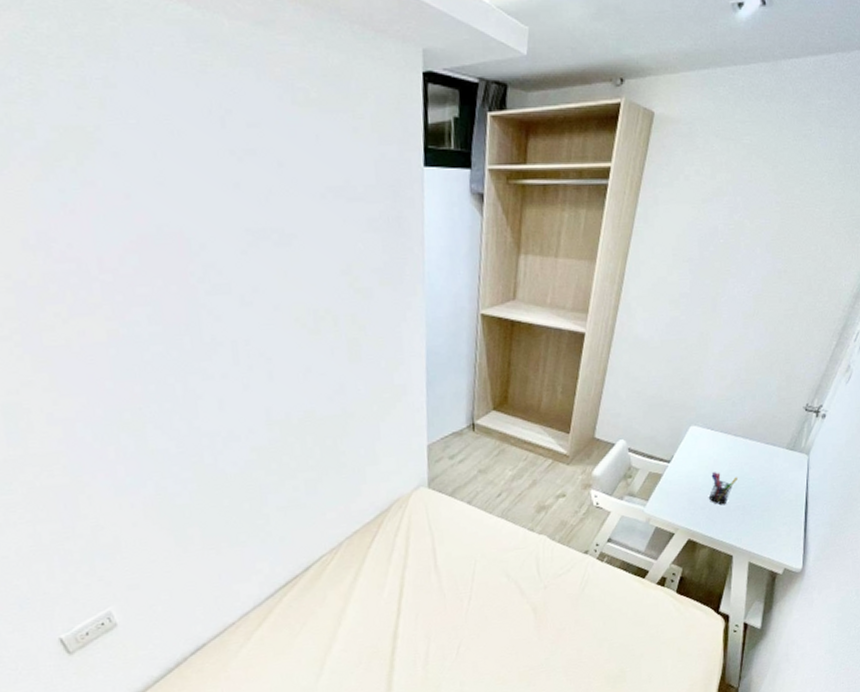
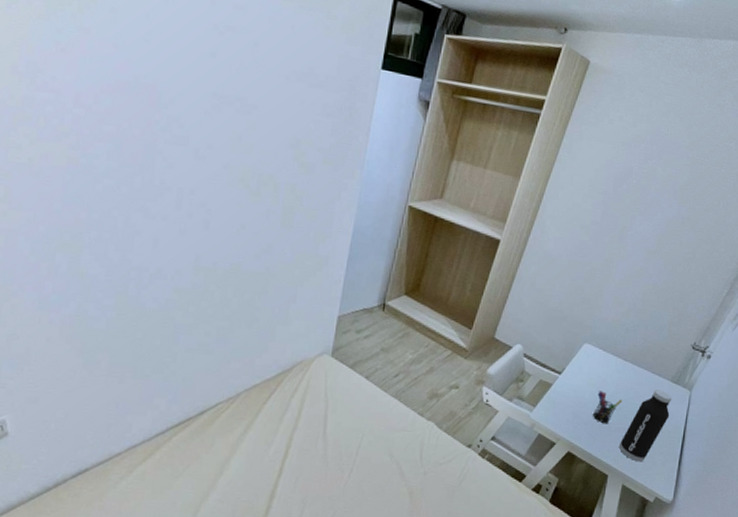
water bottle: none [740,459,790,537] -> present [618,389,672,462]

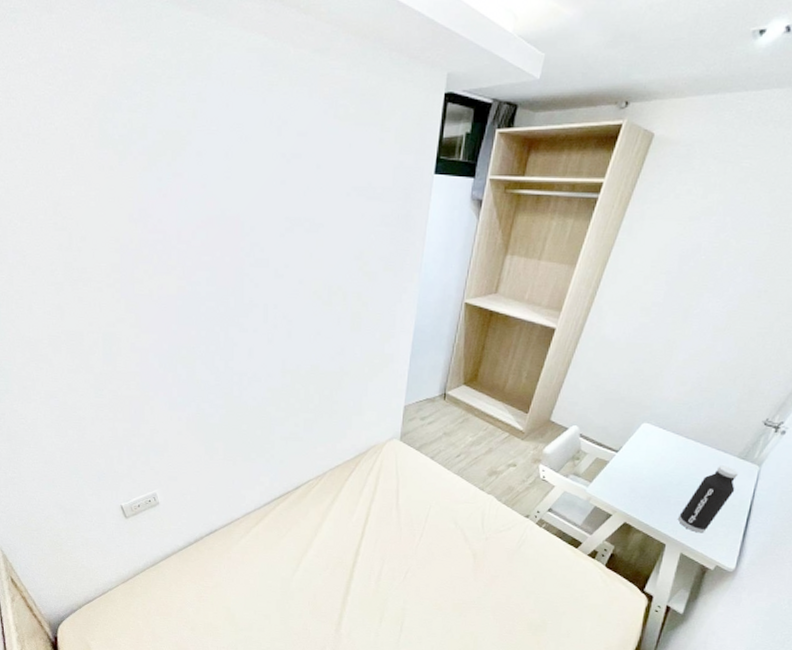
pen holder: present [593,391,622,424] -> none [651,467,683,498]

